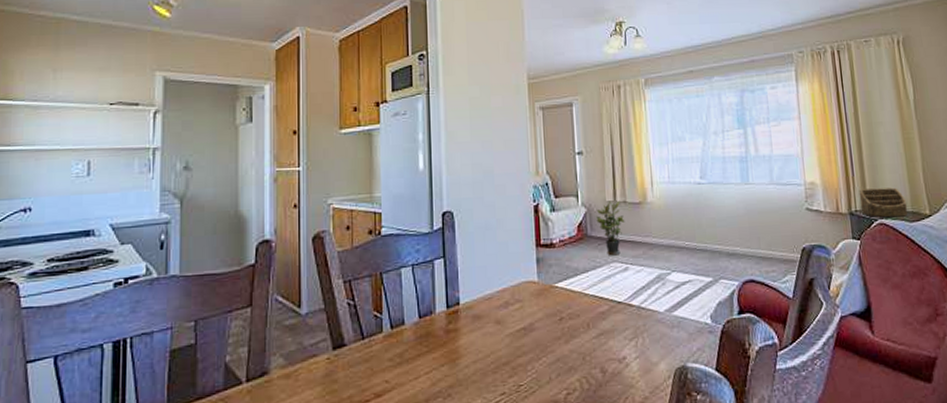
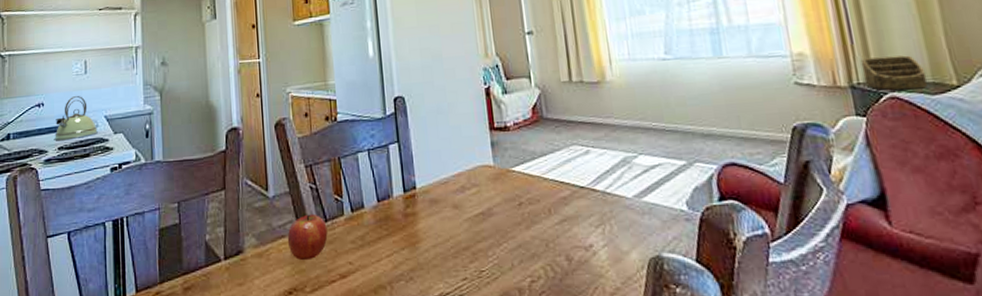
kettle: none [43,200,100,252] -> present [55,95,98,141]
fruit: none [319,331,364,381] -> present [287,213,328,261]
potted plant: present [596,201,625,256] -> none [550,81,583,138]

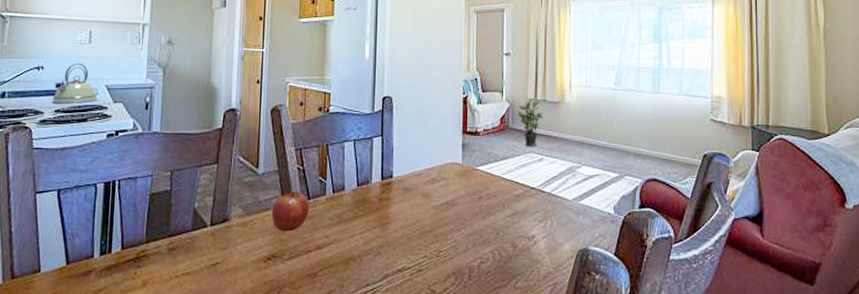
potted plant: none [550,81,583,138] -> present [518,98,544,147]
basket: present [860,55,928,90] -> none [762,105,808,134]

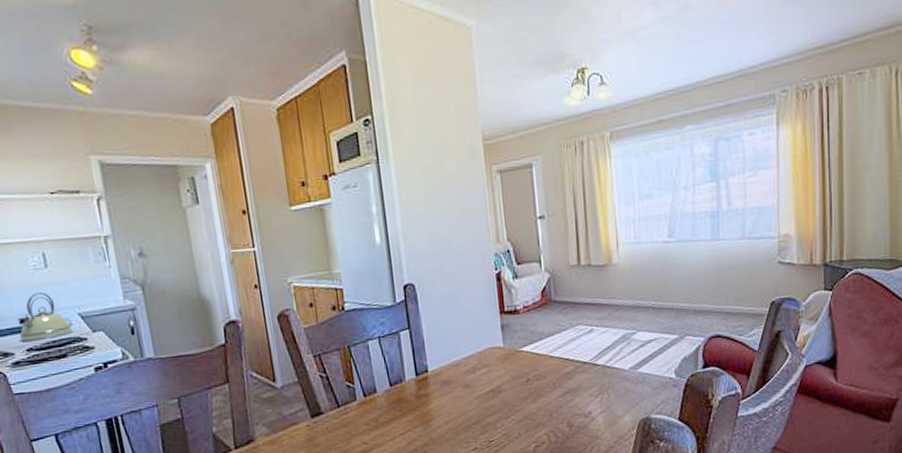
fruit: present [271,191,309,232] -> none [299,400,341,445]
potted plant: present [518,98,544,147] -> none [559,265,590,319]

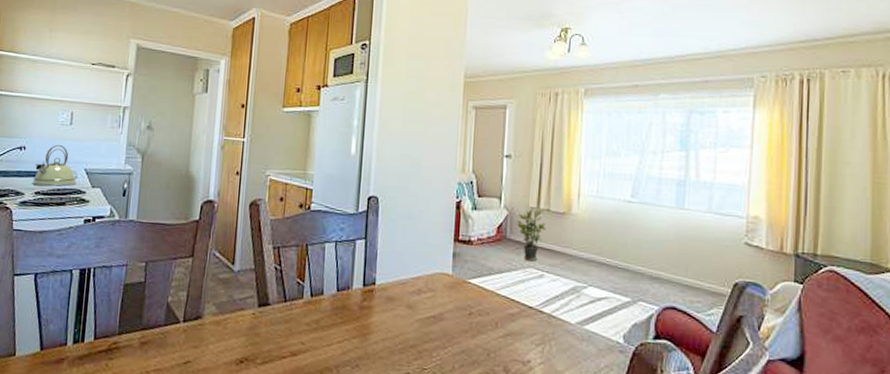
potted plant: none [559,265,590,319] -> present [517,207,547,262]

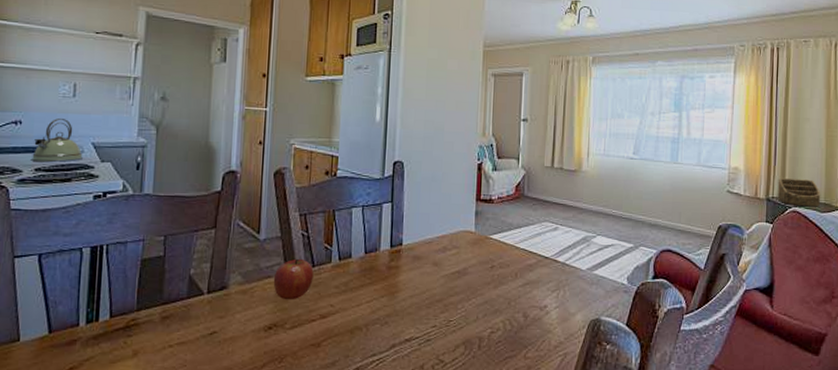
fruit: none [245,292,286,335] -> present [273,258,314,300]
potted plant: present [517,207,547,262] -> none [534,166,560,216]
basket: none [809,230,866,267] -> present [777,177,821,207]

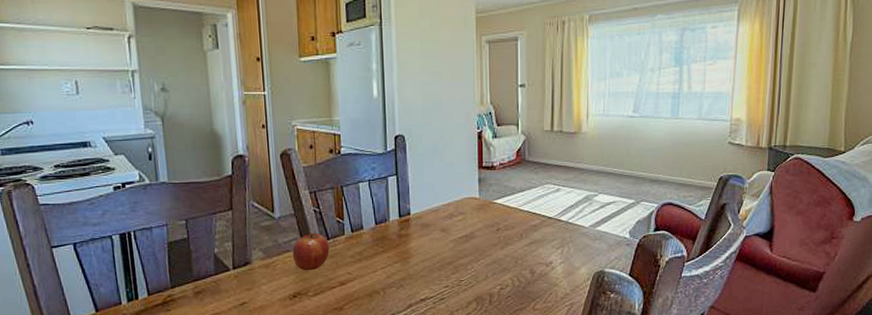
kettle: present [32,117,83,163] -> none [48,115,97,159]
basket: present [777,177,821,207] -> none [780,125,825,153]

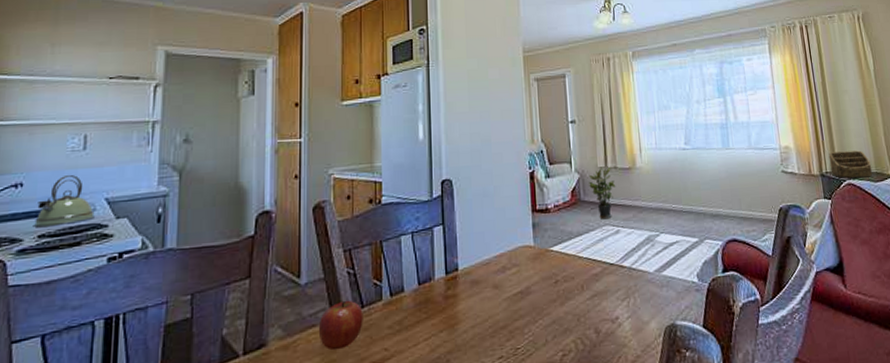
kettle: none [48,115,97,159] -> present [34,174,95,228]
potted plant: none [534,130,560,178] -> present [588,167,616,219]
basket: none [780,125,825,153] -> present [828,150,873,178]

